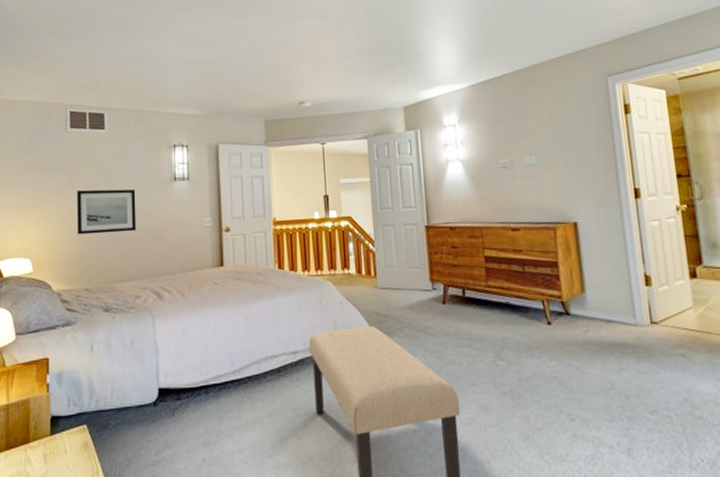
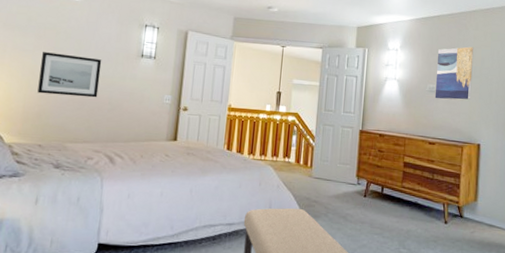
wall art: none [504,106,556,176] -> present [434,46,474,100]

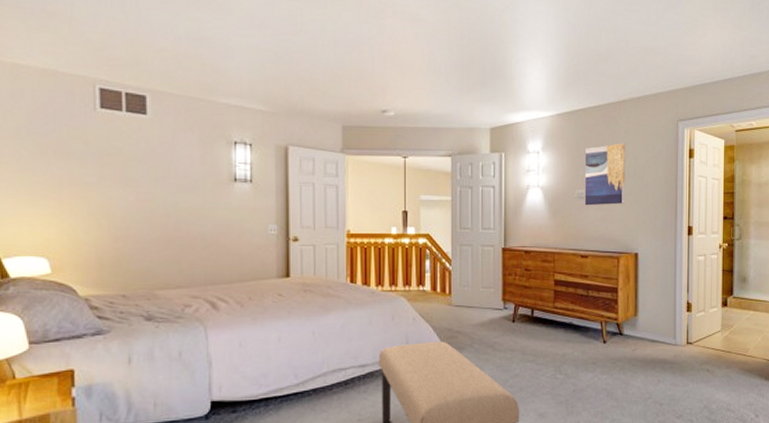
wall art: present [37,52,102,98] -> none [110,183,187,234]

